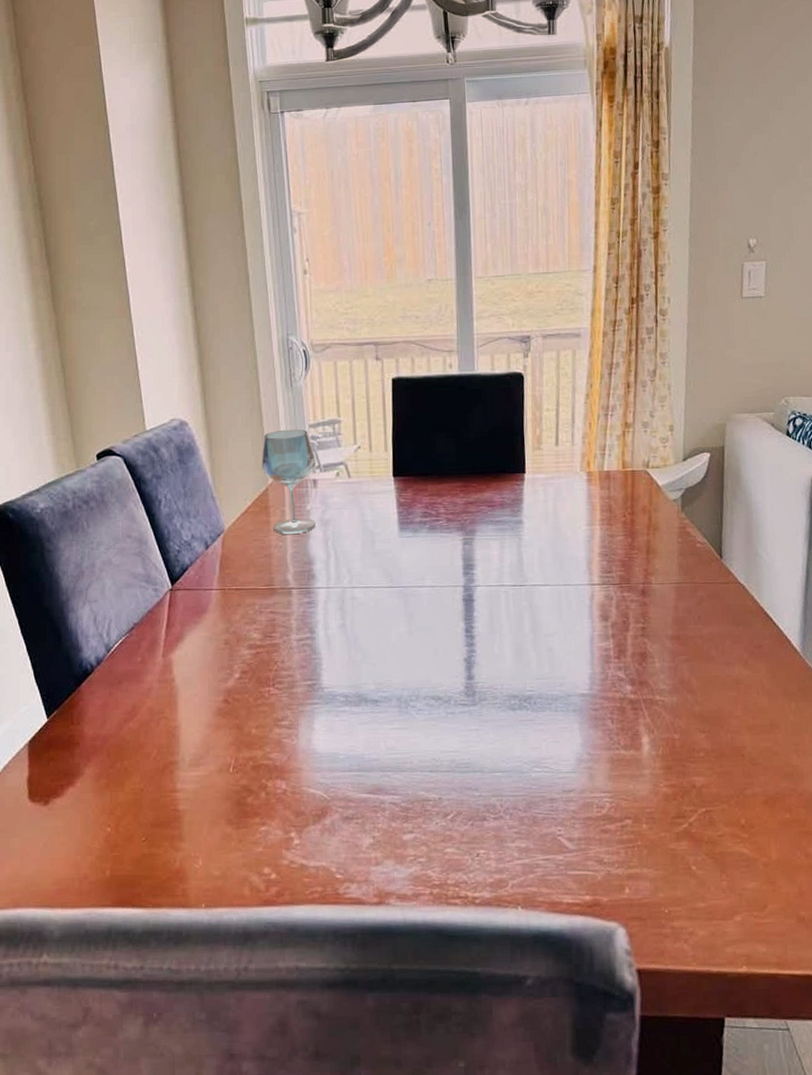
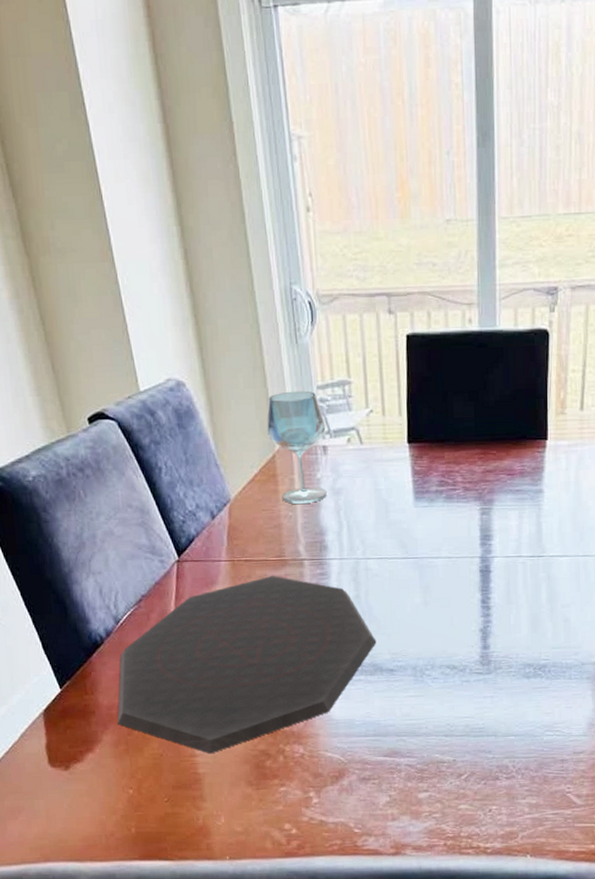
placemat: none [101,604,362,789] -> present [117,576,377,754]

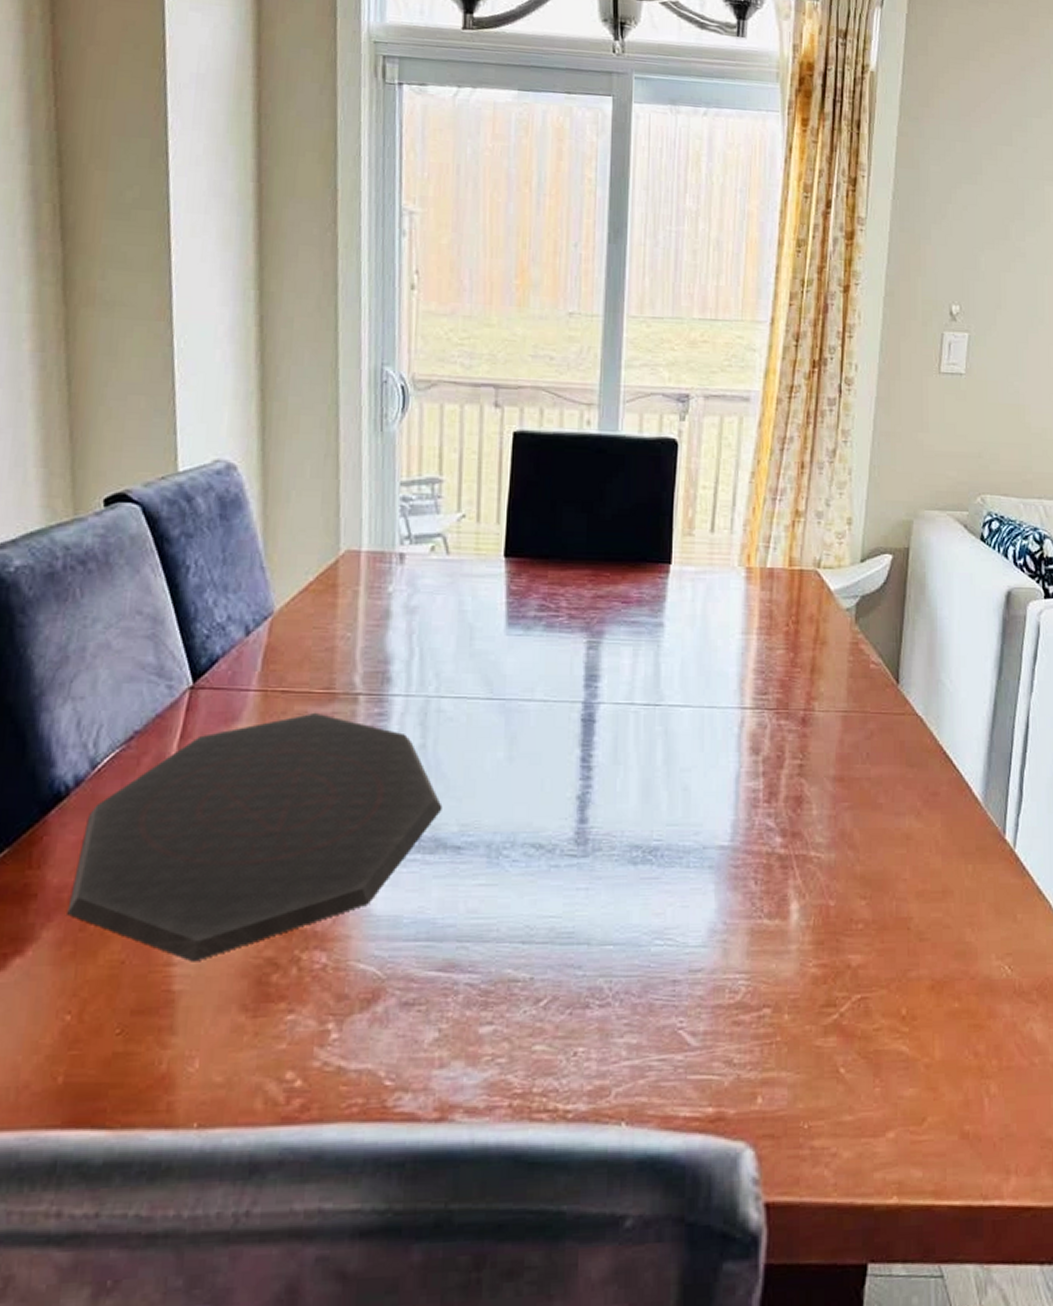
wine glass: present [266,390,327,505] -> none [331,485,406,624]

